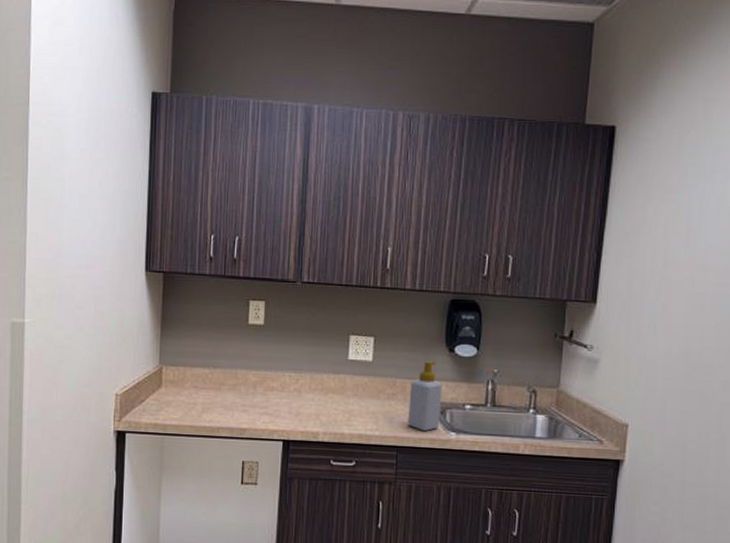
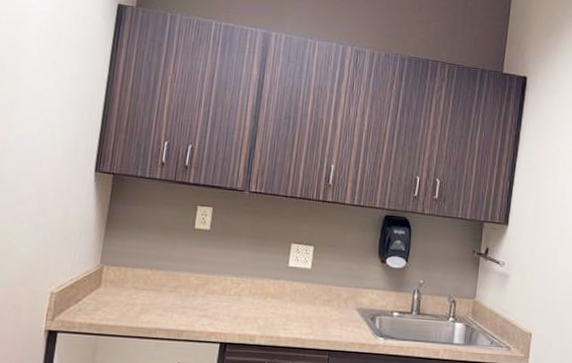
soap bottle: present [408,360,443,431] -> none [340,270,374,336]

